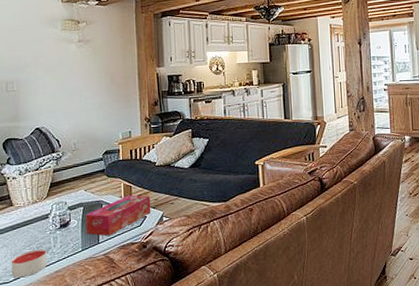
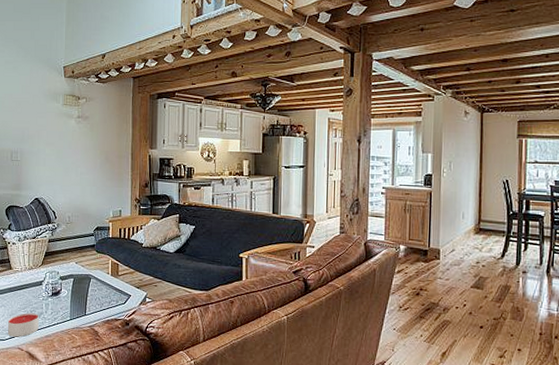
tissue box: present [85,195,151,236] -> none [74,272,136,310]

